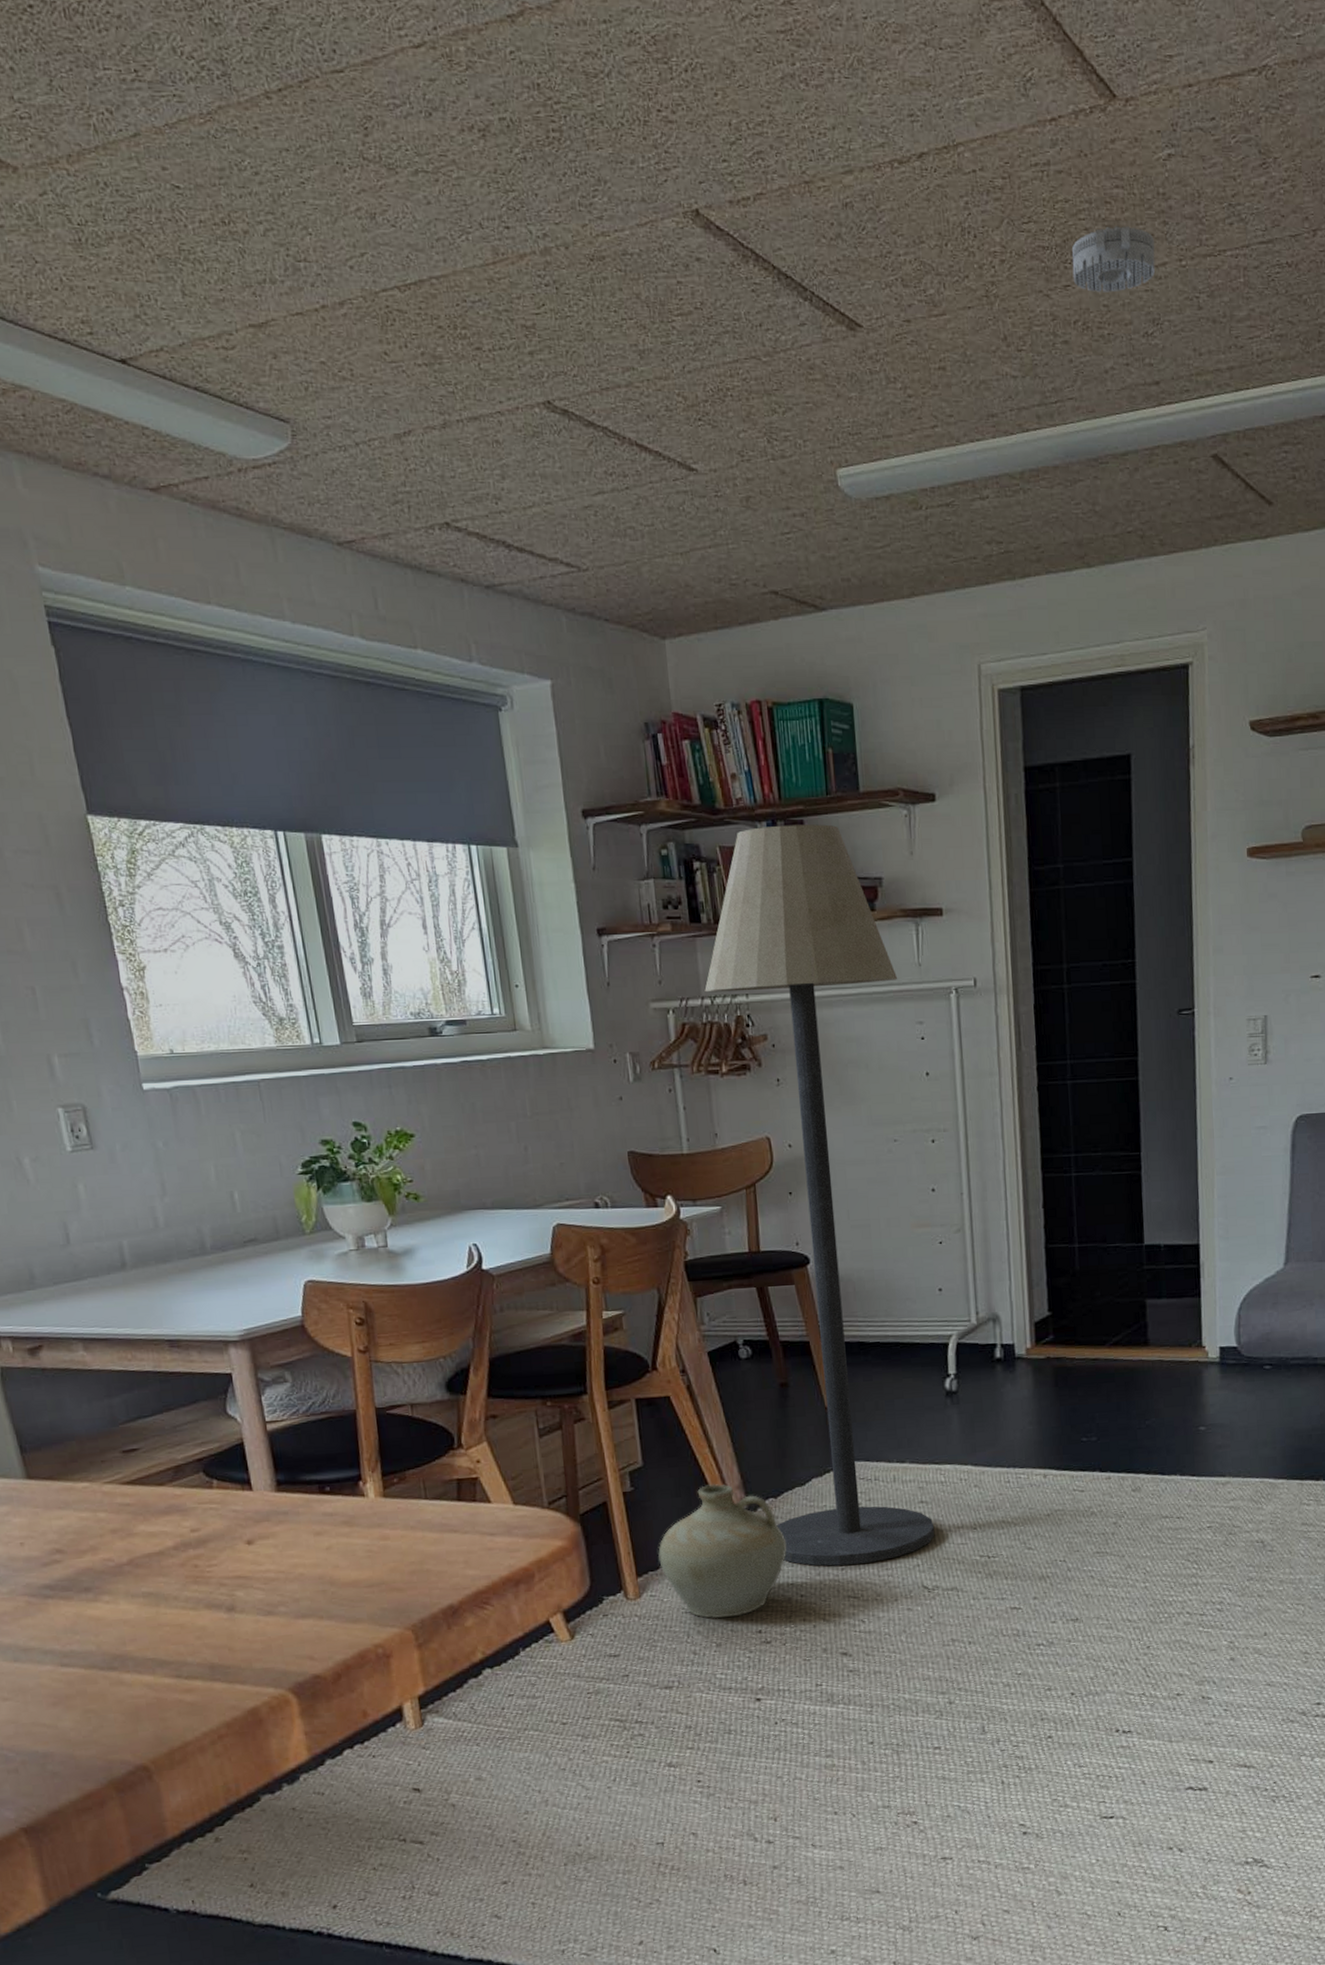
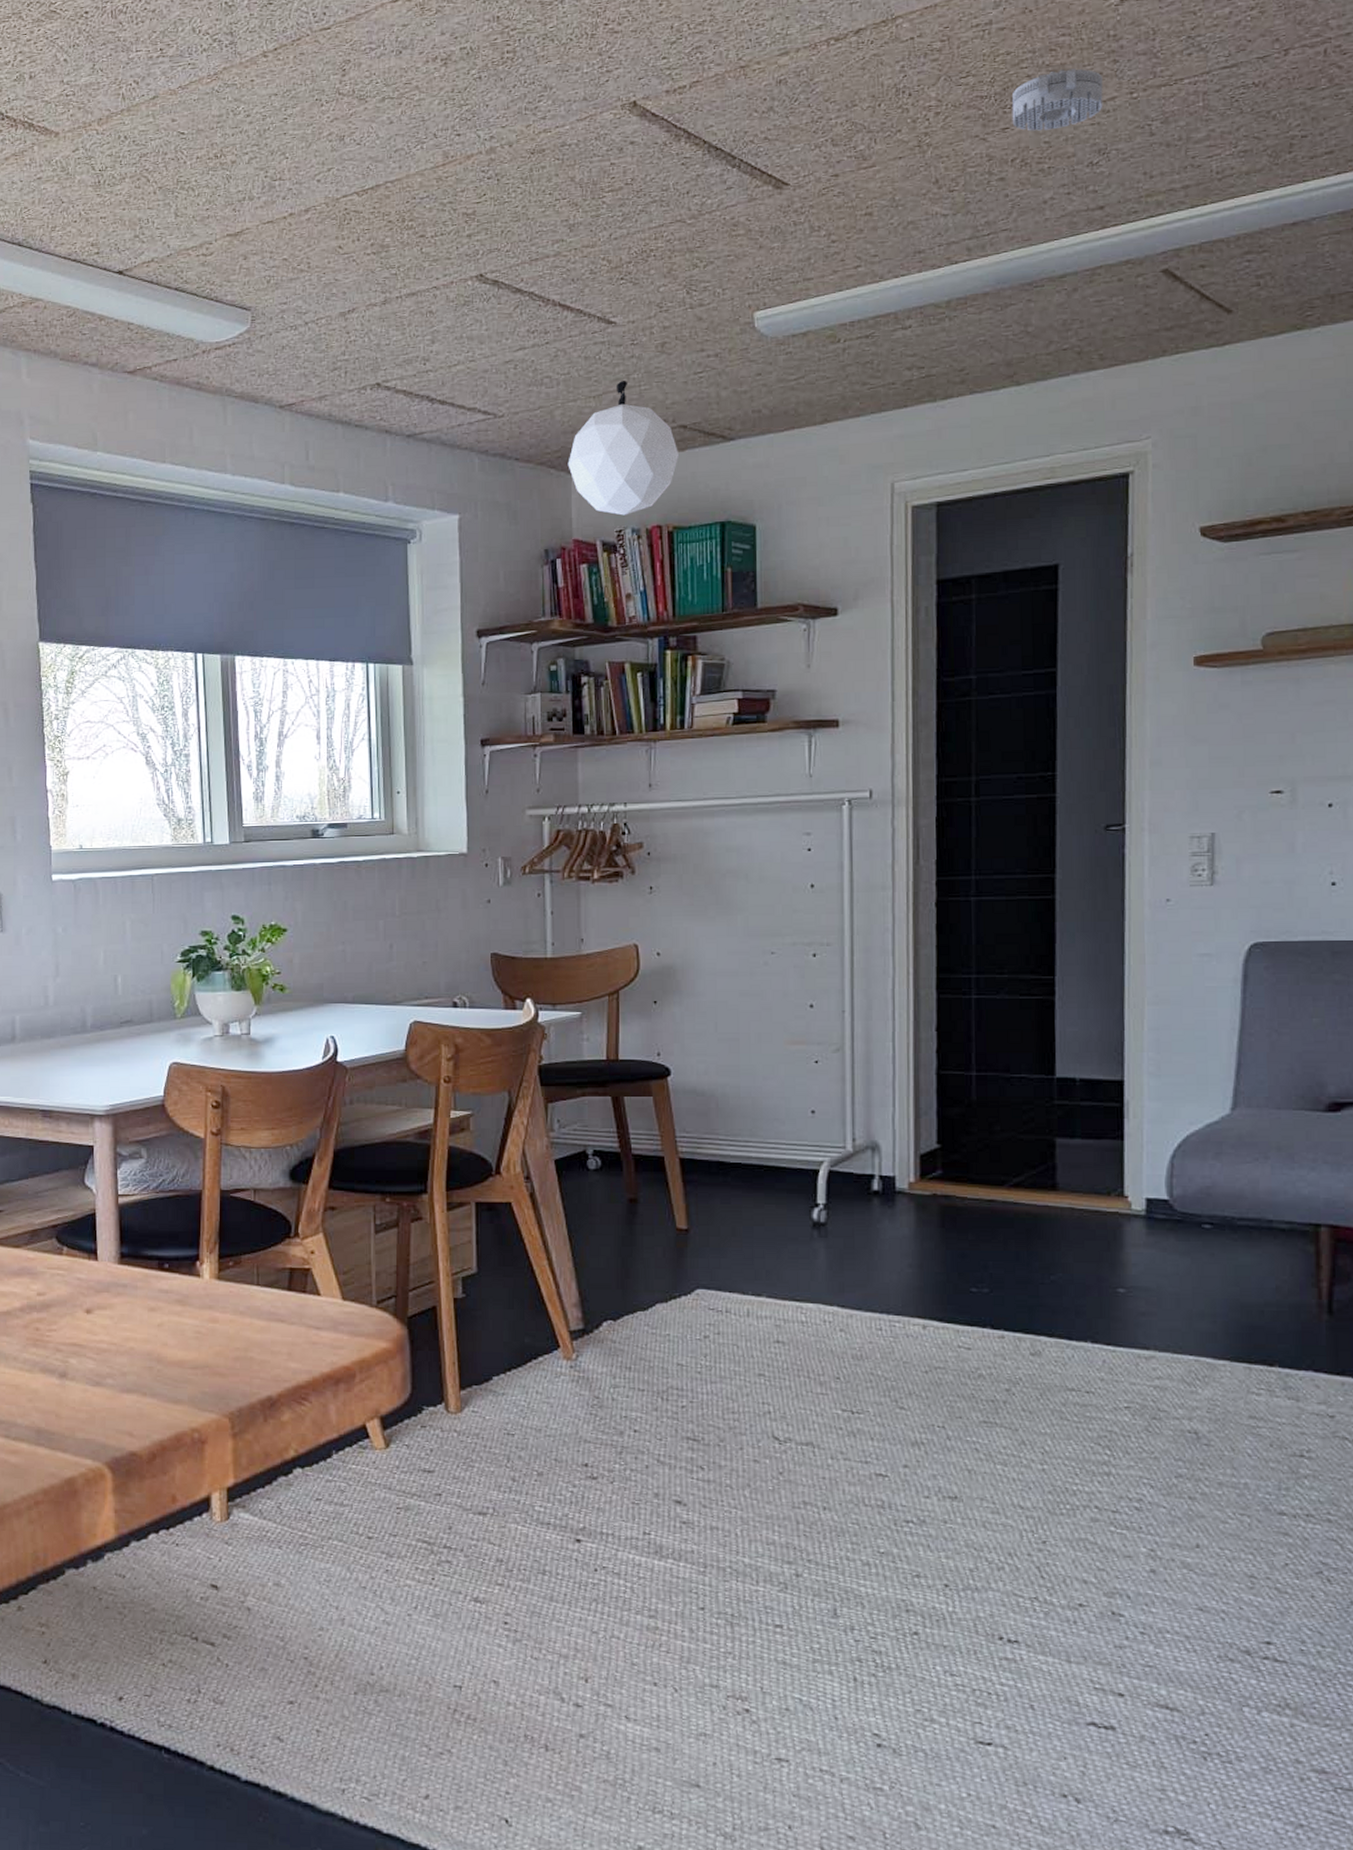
ceramic jug: present [658,1483,787,1619] -> none [485,1298,623,1446]
pendant lamp: none [660,537,773,688] -> present [568,381,680,516]
floor lamp: present [704,824,935,1566] -> none [582,639,791,1403]

